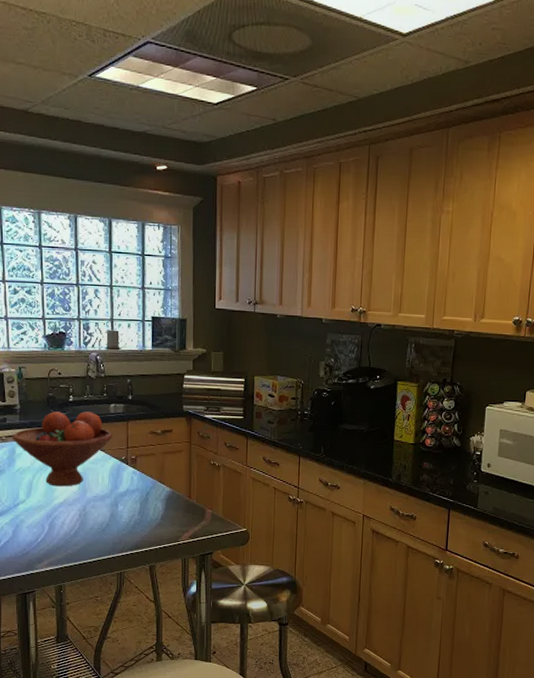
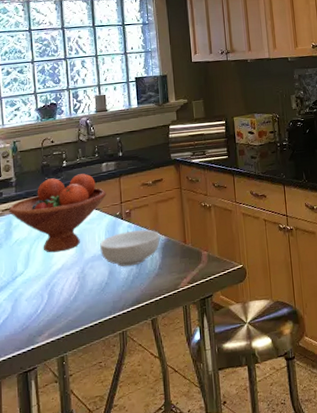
cereal bowl: none [103,477,164,512] -> present [100,229,160,267]

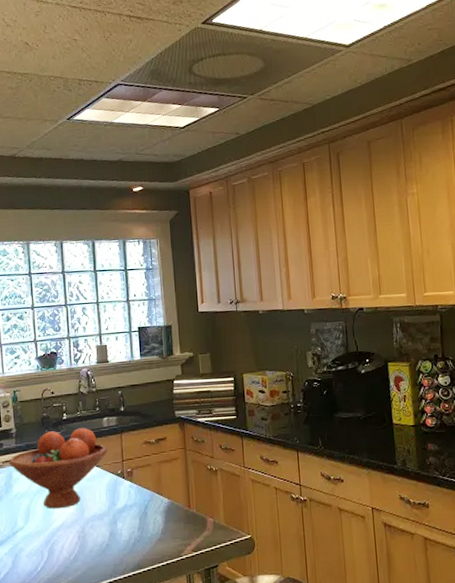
cereal bowl: present [100,229,160,267] -> none [101,490,163,529]

